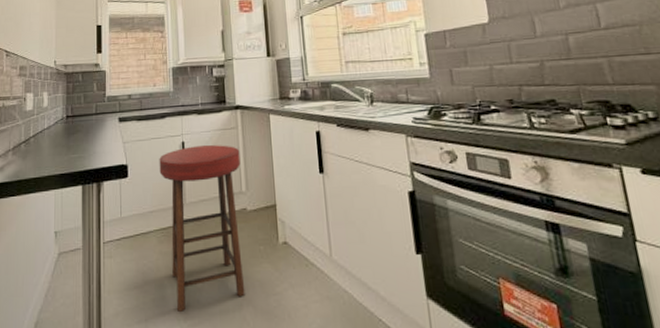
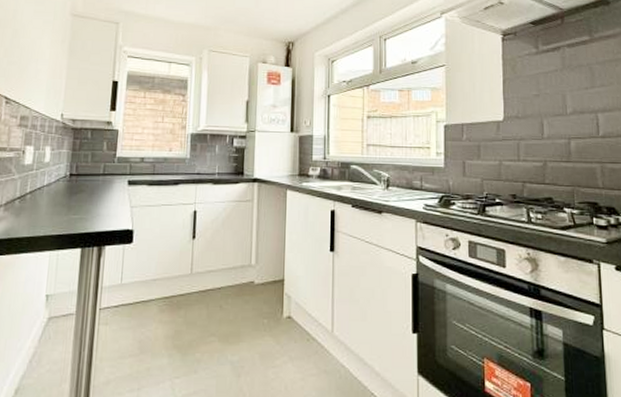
bar stool: present [159,145,245,312] -> none [167,216,253,381]

